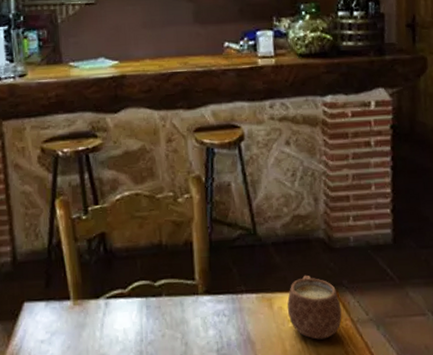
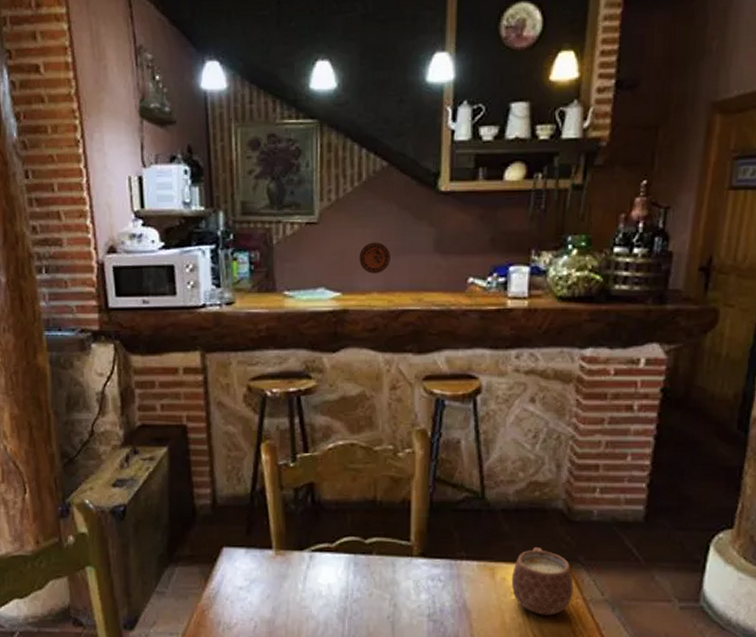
decorative plate: none [131,17,159,44] -> present [359,242,390,274]

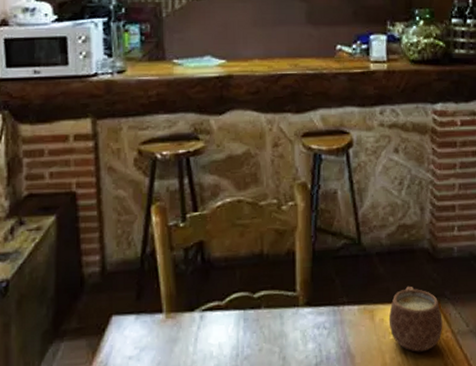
decorative plate: present [359,242,390,274] -> none [241,15,269,43]

